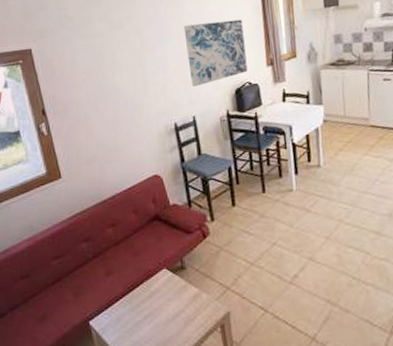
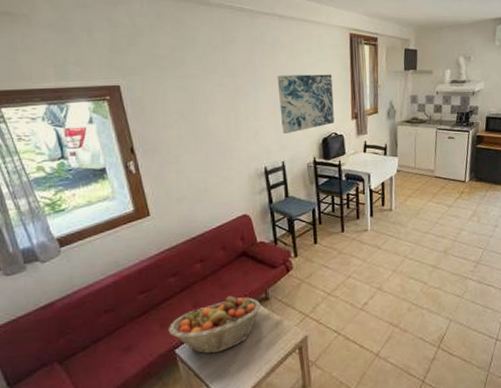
fruit basket: none [81,264,177,328] -> present [168,296,261,354]

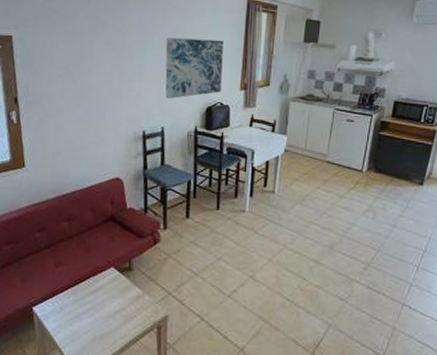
fruit basket: present [168,296,261,354] -> none [28,260,124,318]

